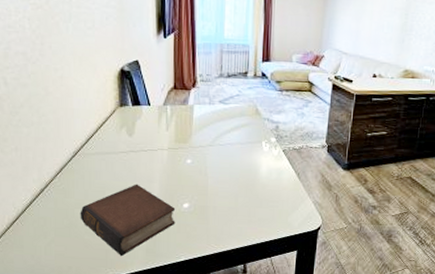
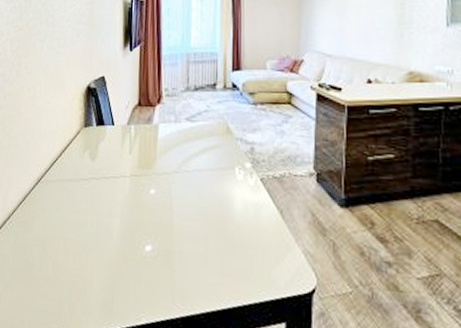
book: present [80,184,176,257] -> none [37,218,137,312]

